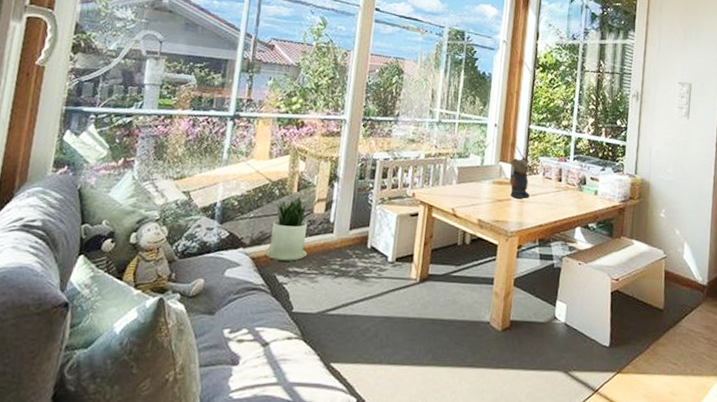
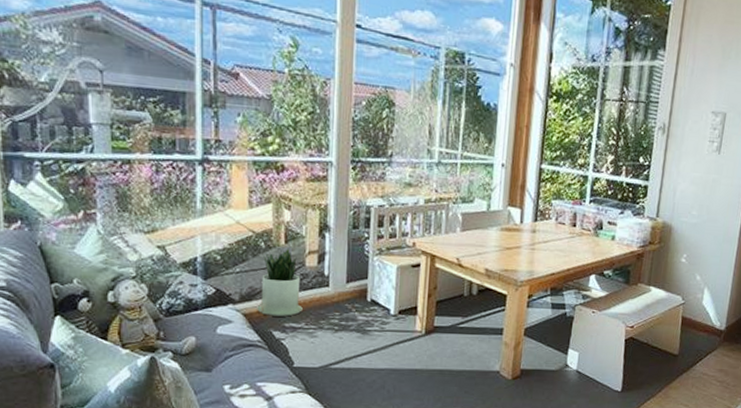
teddy bear: present [509,157,530,199] -> none [518,200,541,247]

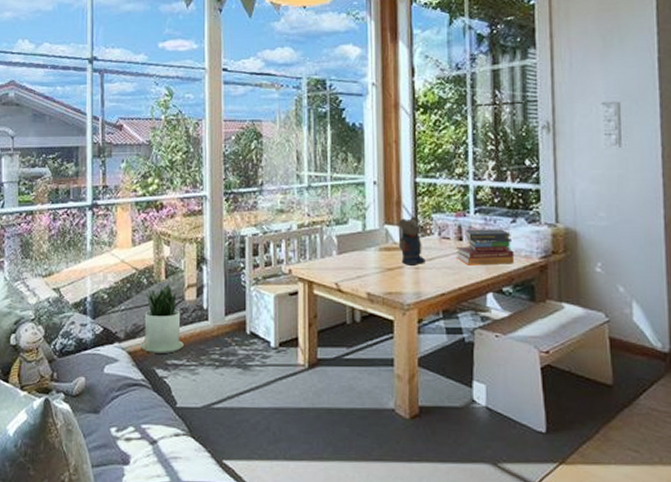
teddy bear: none [518,200,541,247] -> present [398,216,425,265]
books: none [569,217,619,251] -> present [457,229,515,266]

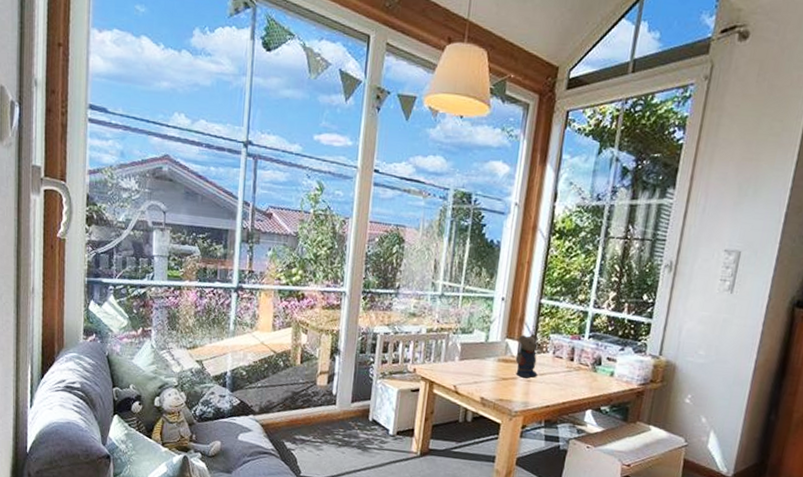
planter: present [141,284,184,354] -> none [273,368,312,430]
books: present [457,229,515,266] -> none [565,351,618,387]

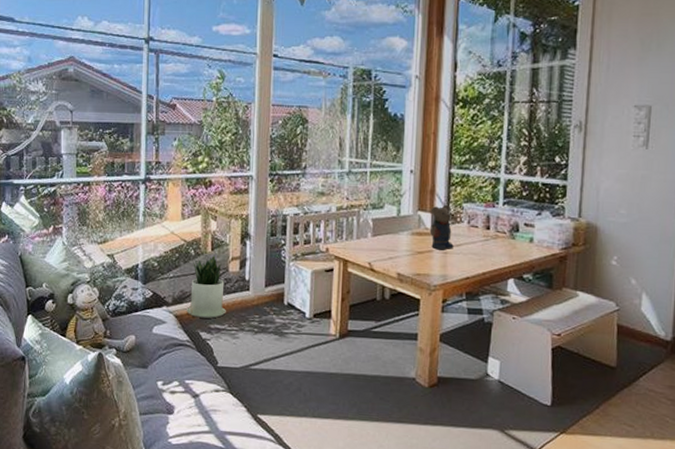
planter: none [273,368,312,430] -> present [187,255,226,319]

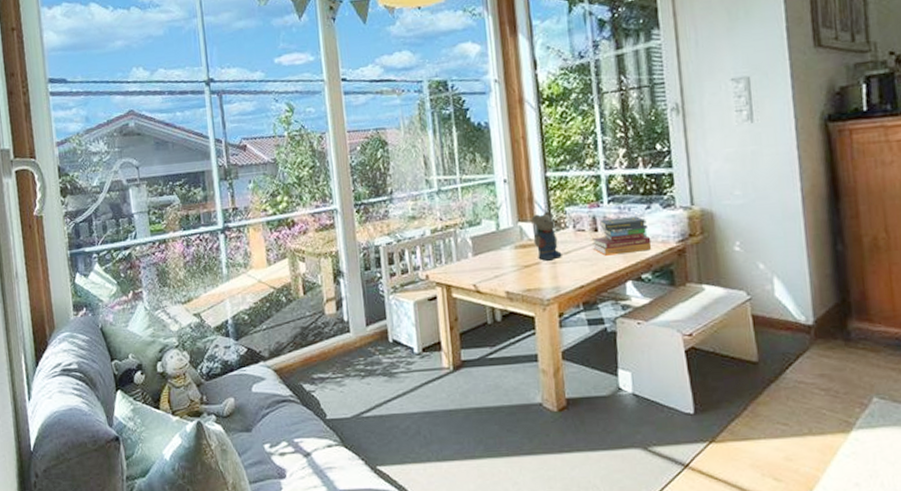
planter: present [187,255,226,319] -> none [285,300,328,369]
books: none [483,219,537,254] -> present [593,216,652,256]

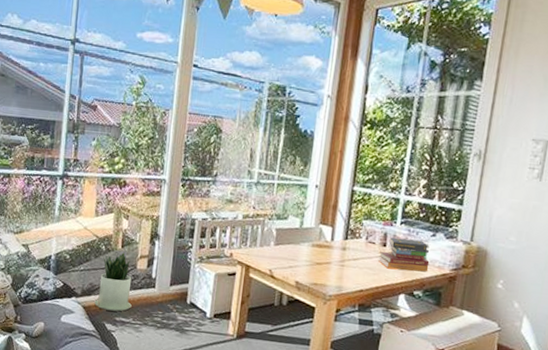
planter: none [285,300,328,369] -> present [94,252,132,312]
teddy bear: present [531,210,562,261] -> none [329,220,351,263]

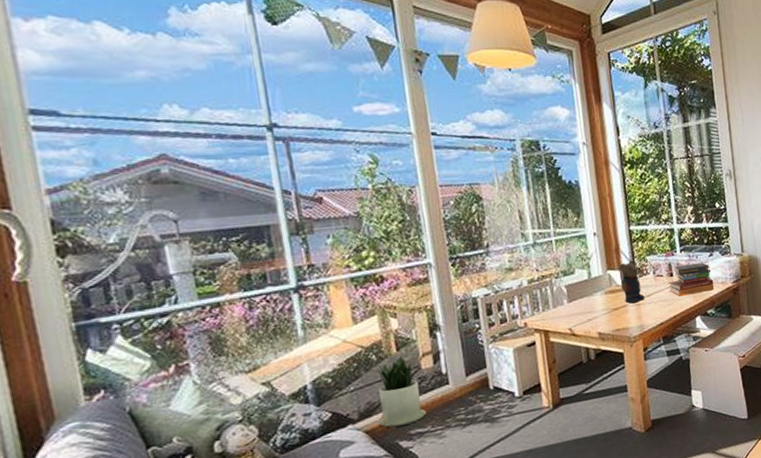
teddy bear: none [329,220,351,263] -> present [618,259,645,304]

